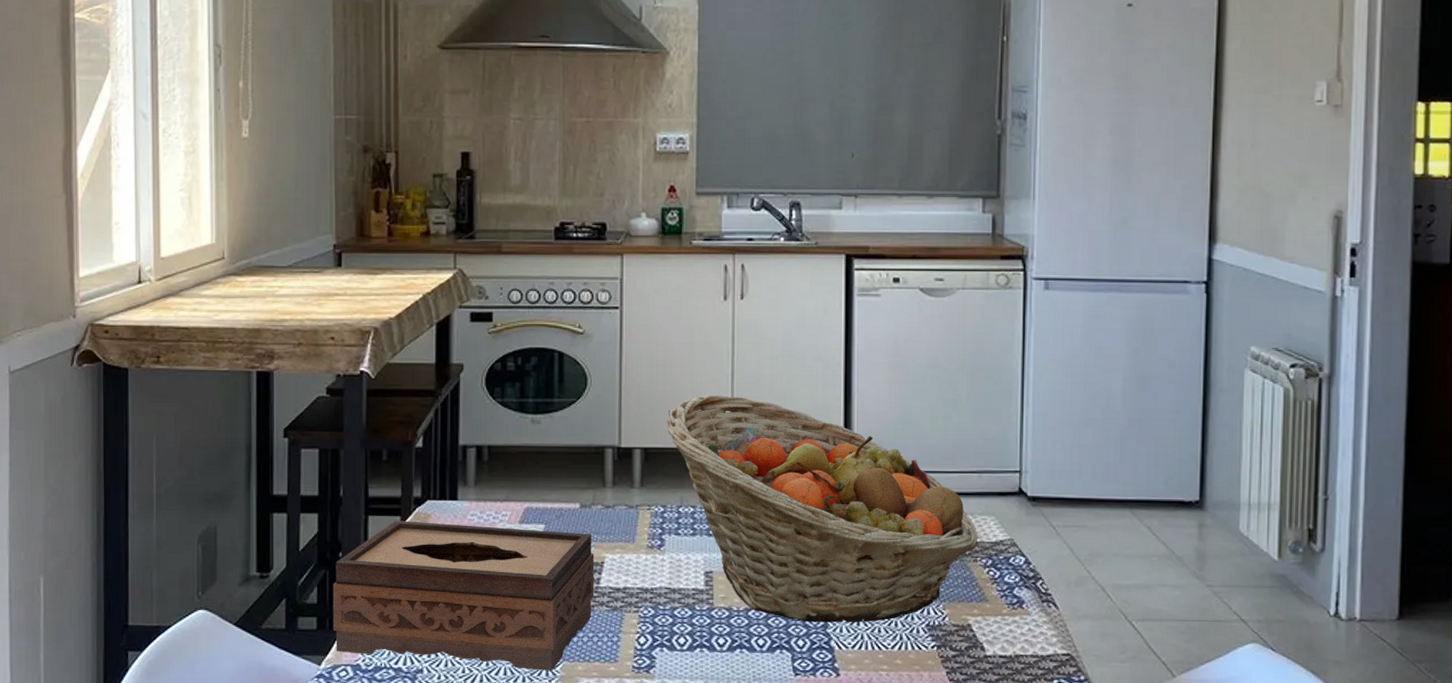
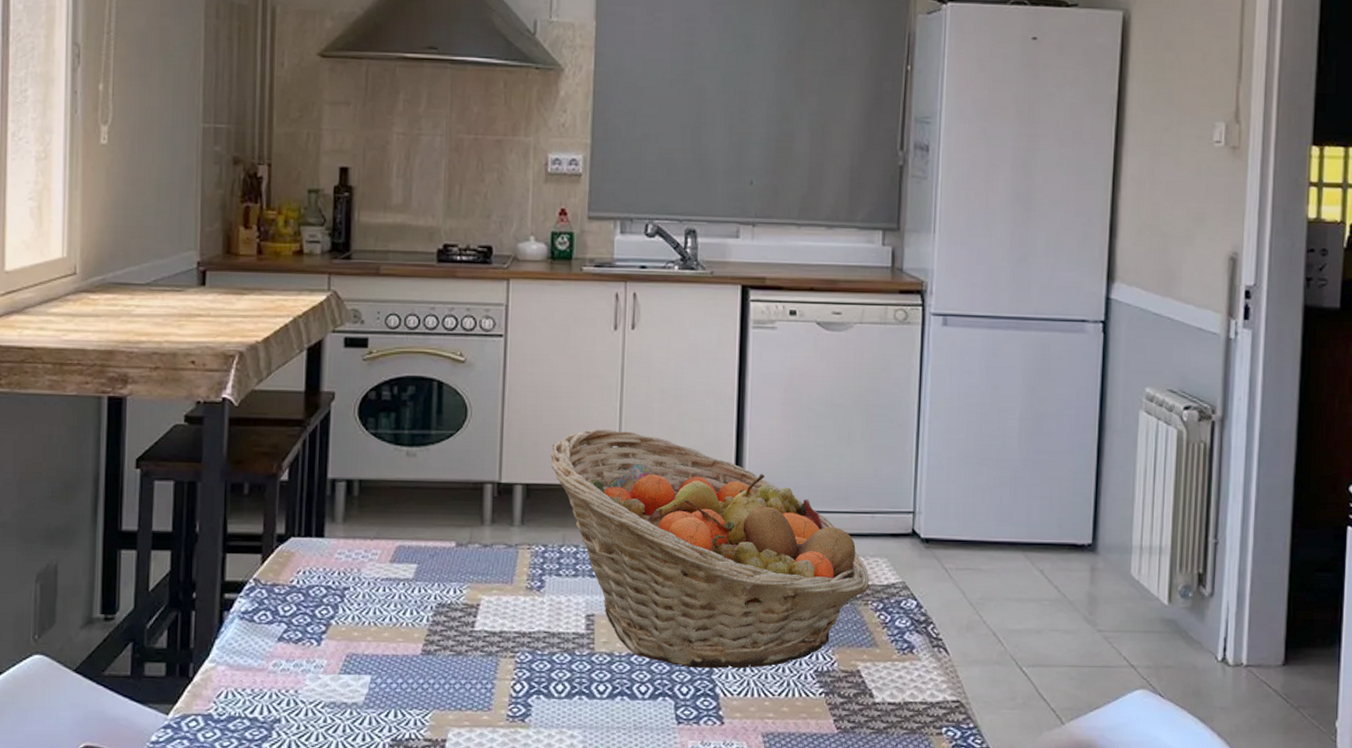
tissue box: present [332,520,595,671] -> none [183,559,470,720]

